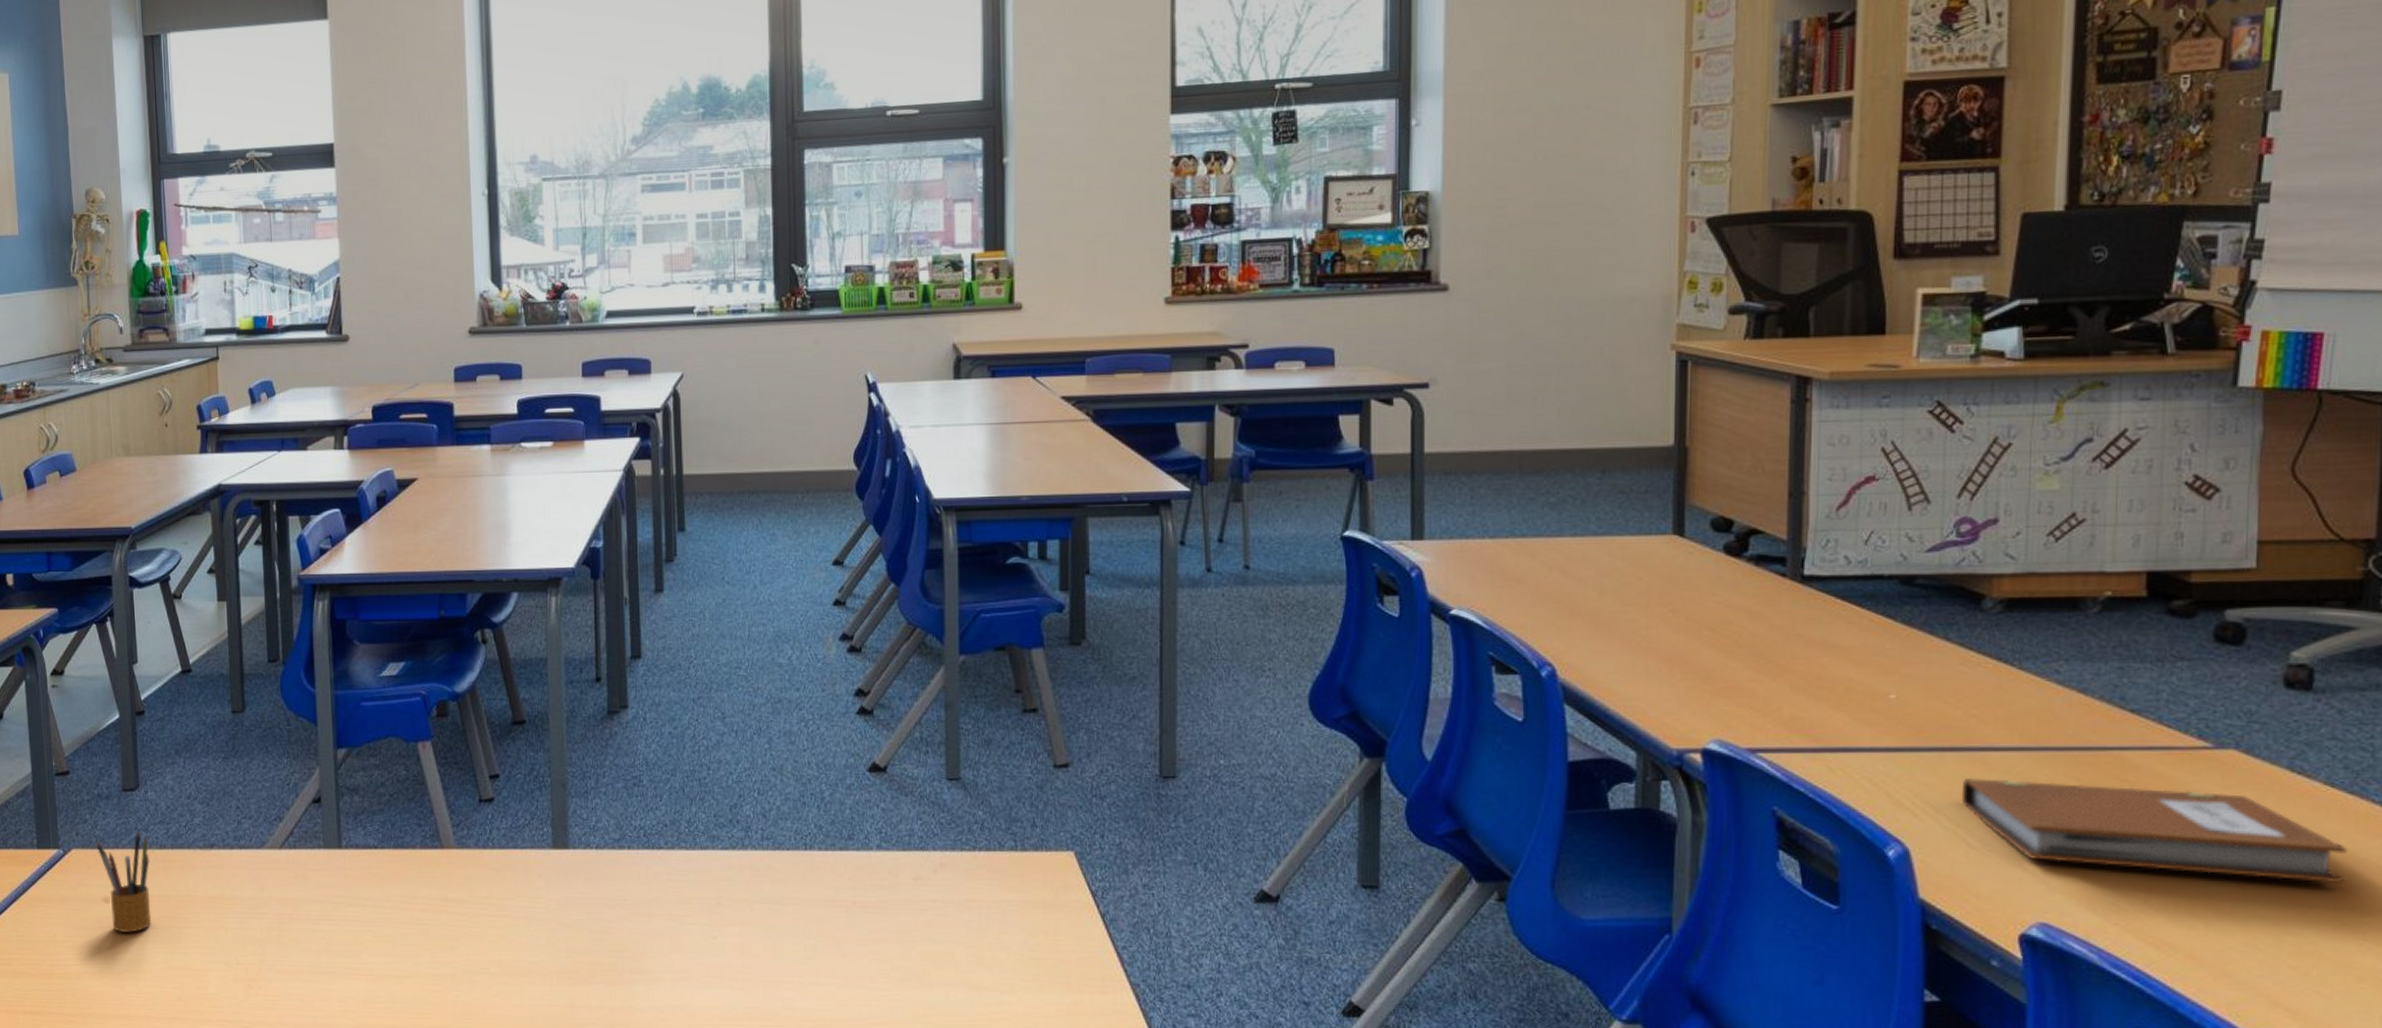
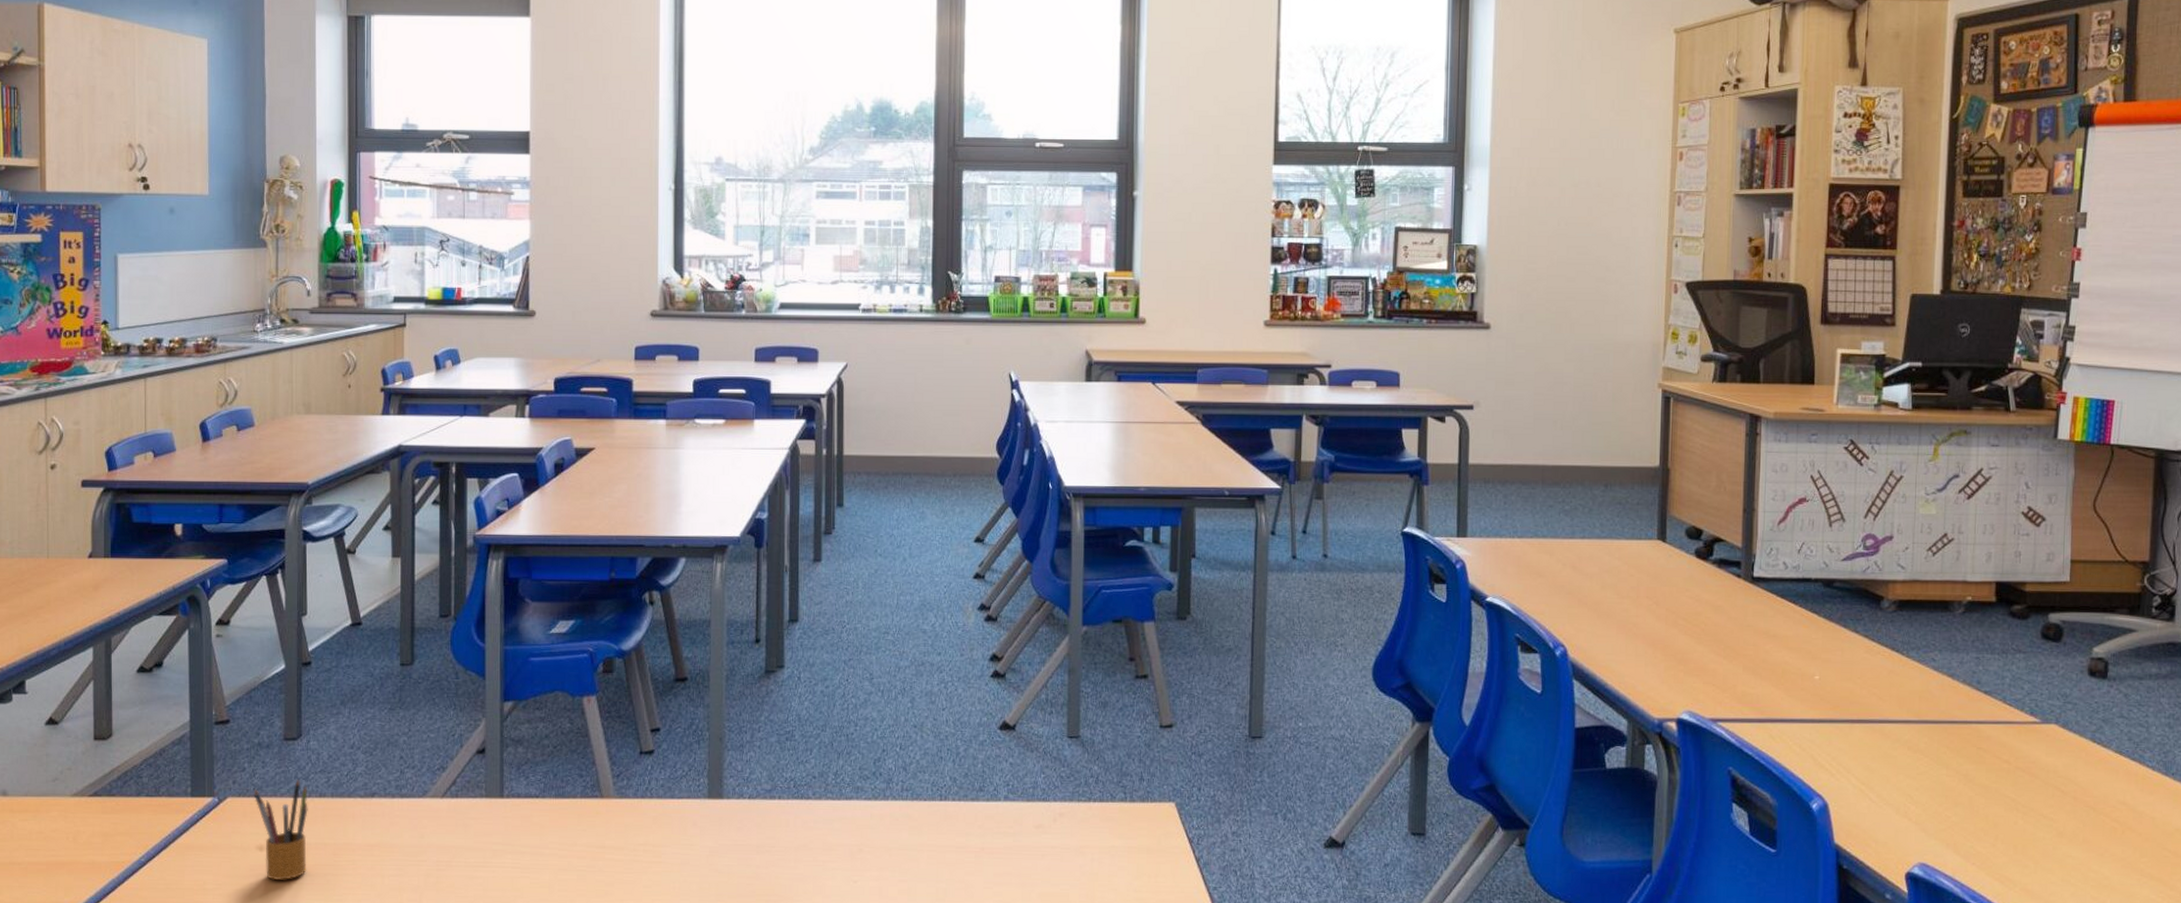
notebook: present [1961,777,2347,882] -> none [1865,744,2131,830]

